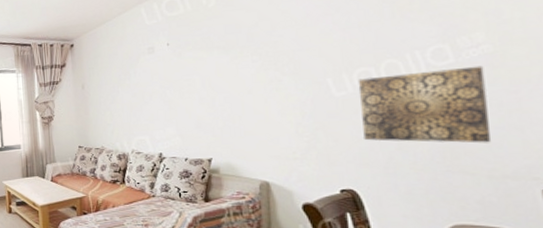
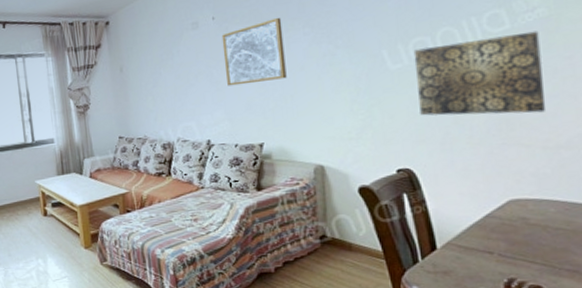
wall art: none [175,45,235,106] -> present [221,17,287,86]

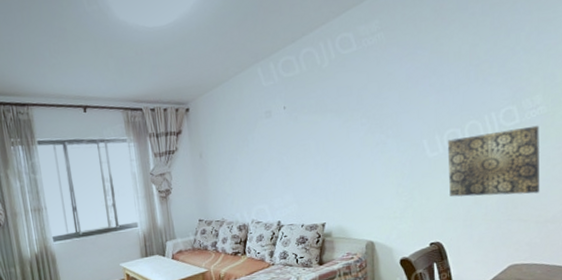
wall art: present [221,17,287,86] -> none [291,108,346,172]

